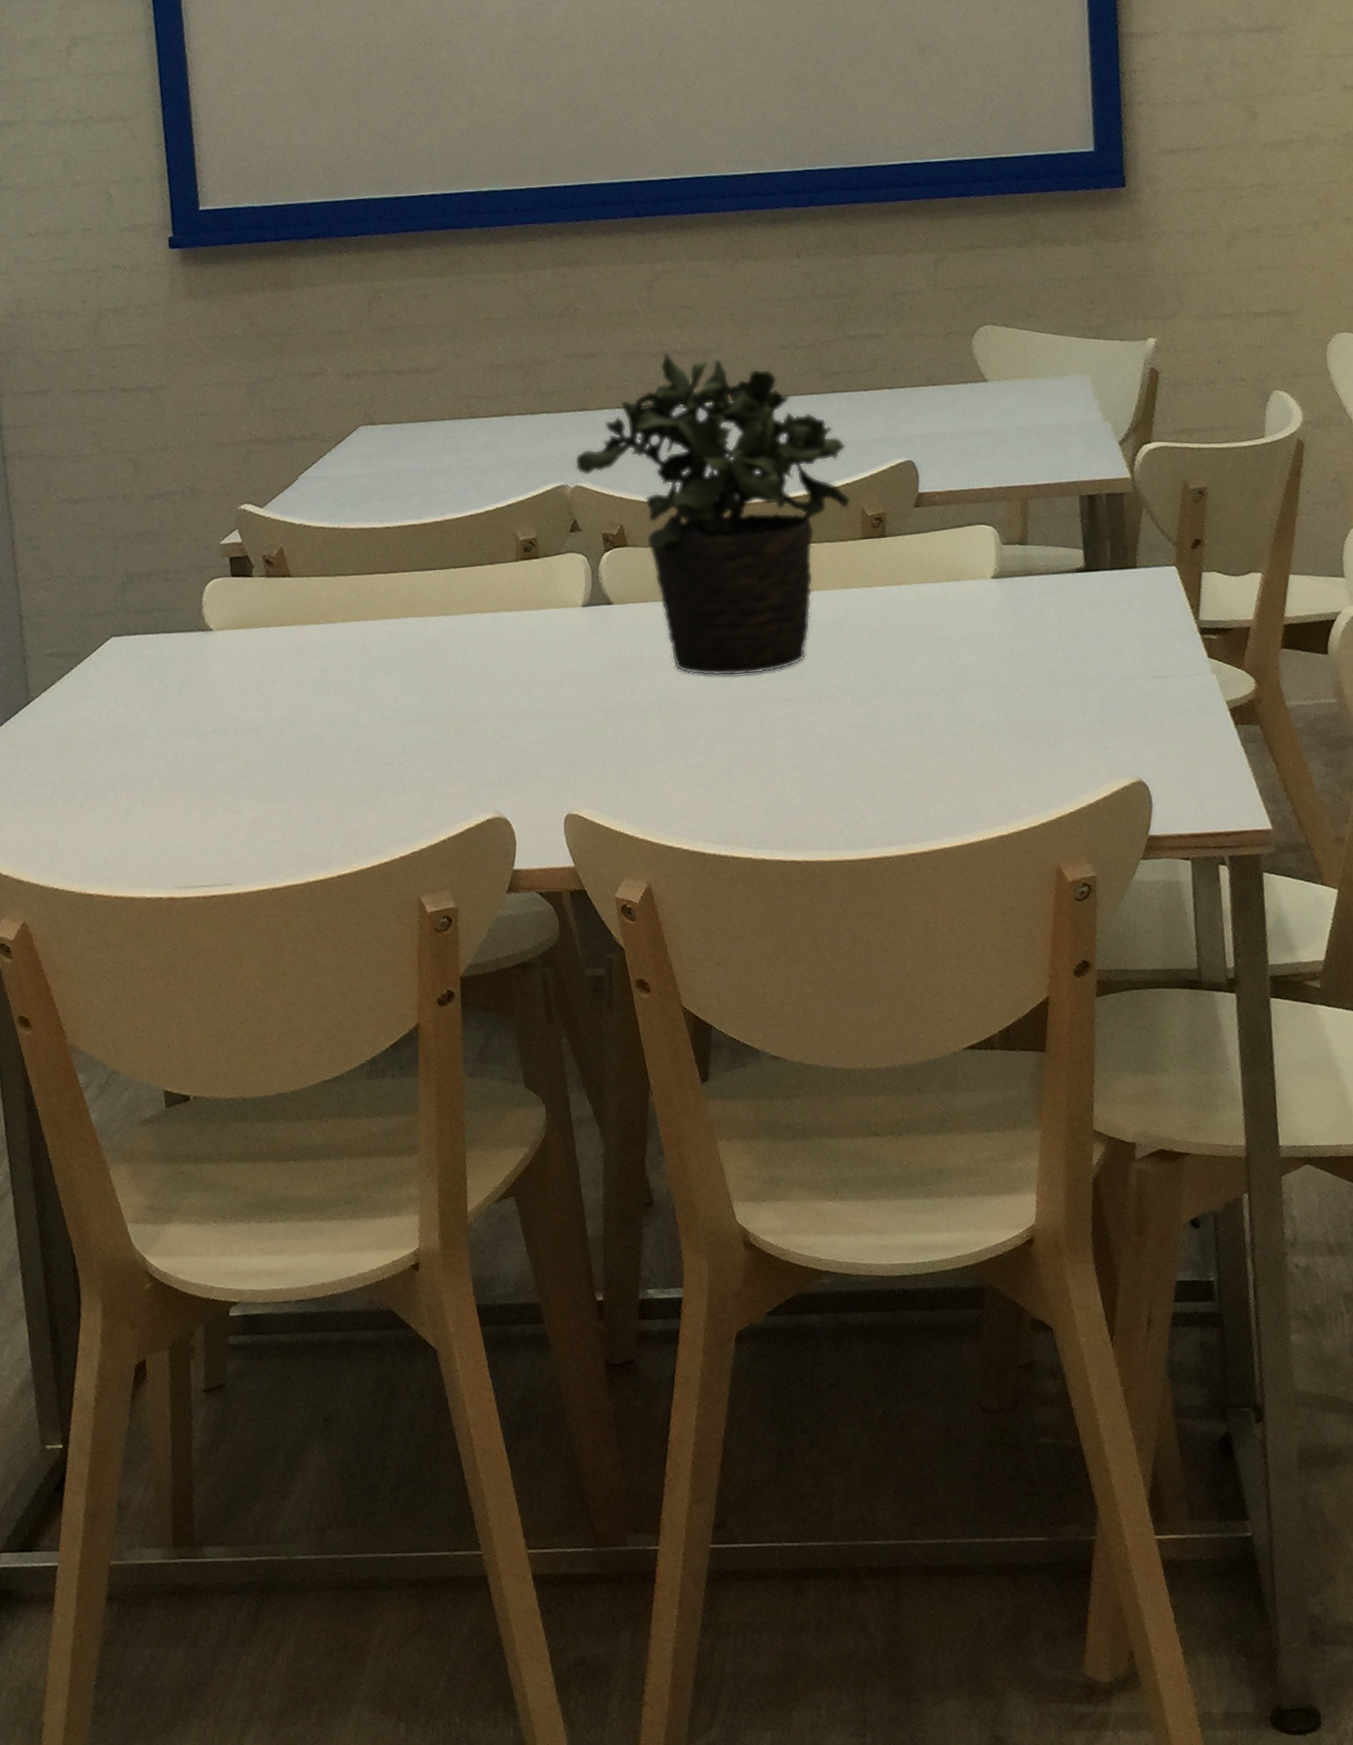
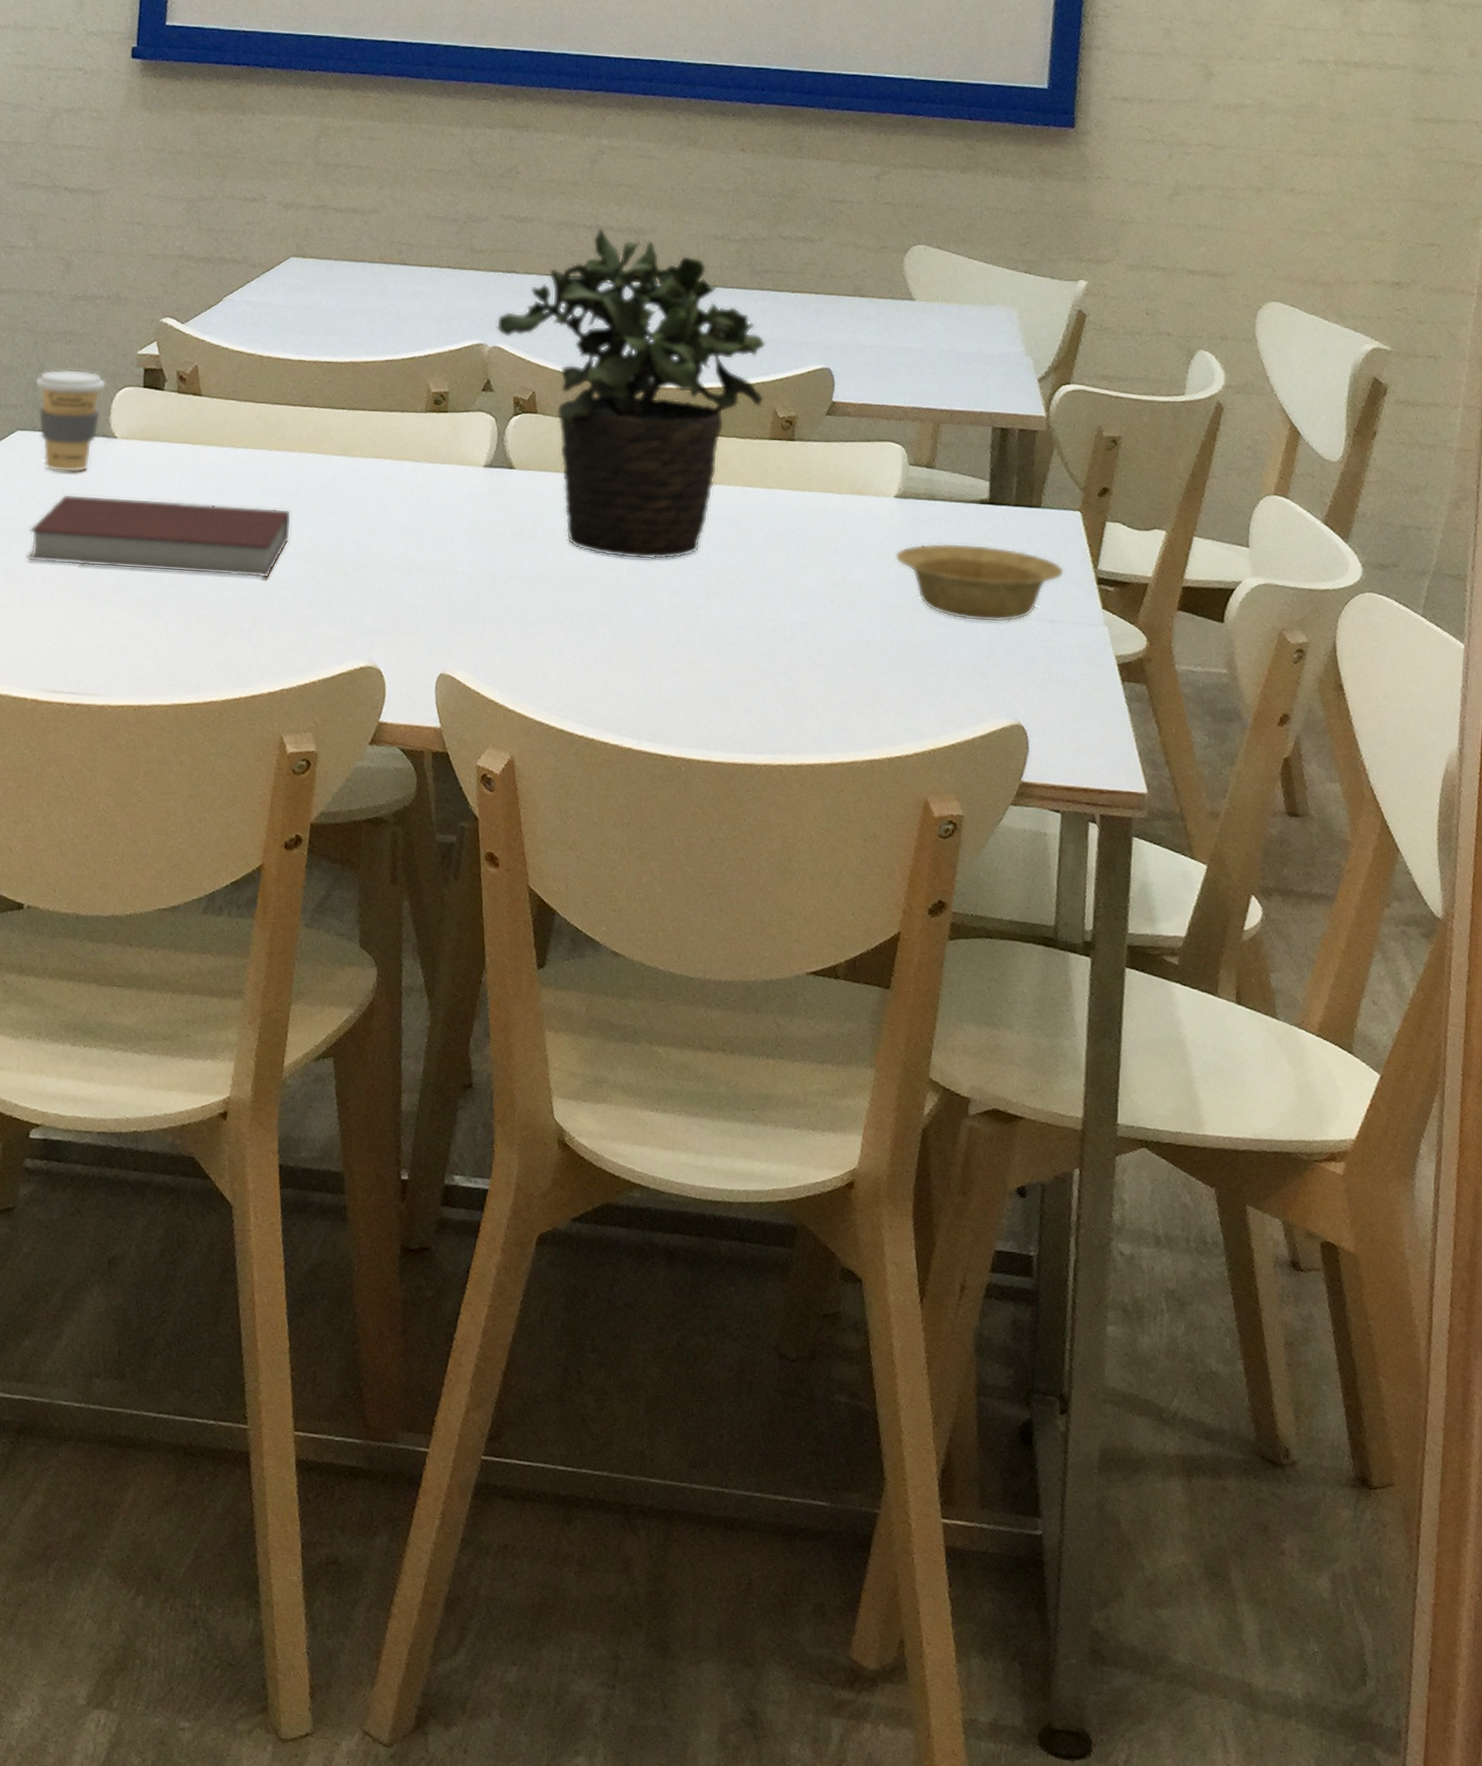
coffee cup: none [121,568,194,673] -> present [34,369,107,473]
notebook: none [138,675,400,764] -> present [28,493,292,578]
bowl: none [998,611,1168,688] -> present [894,542,1065,623]

